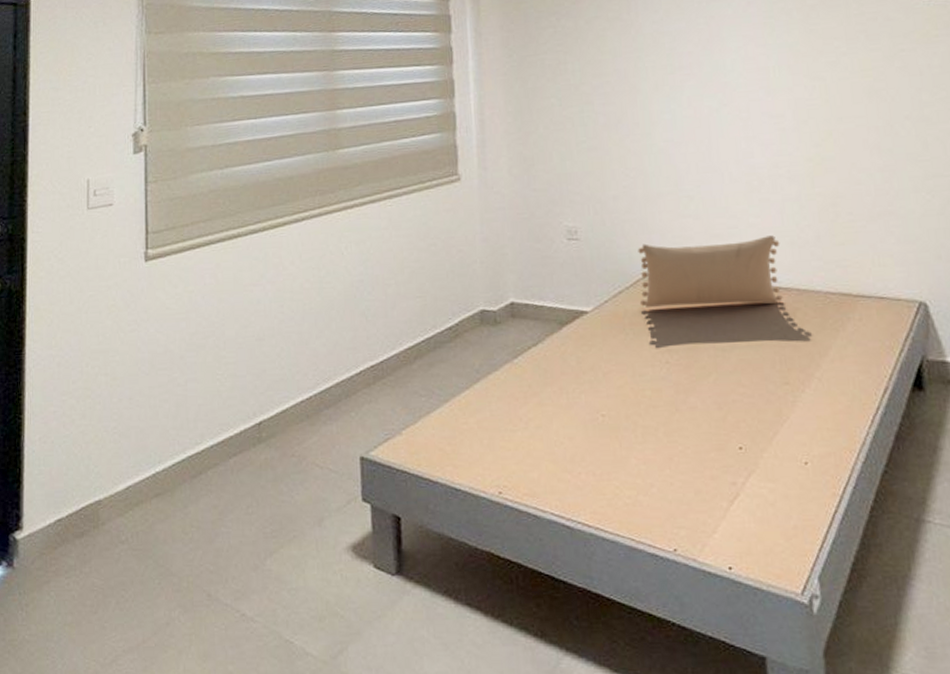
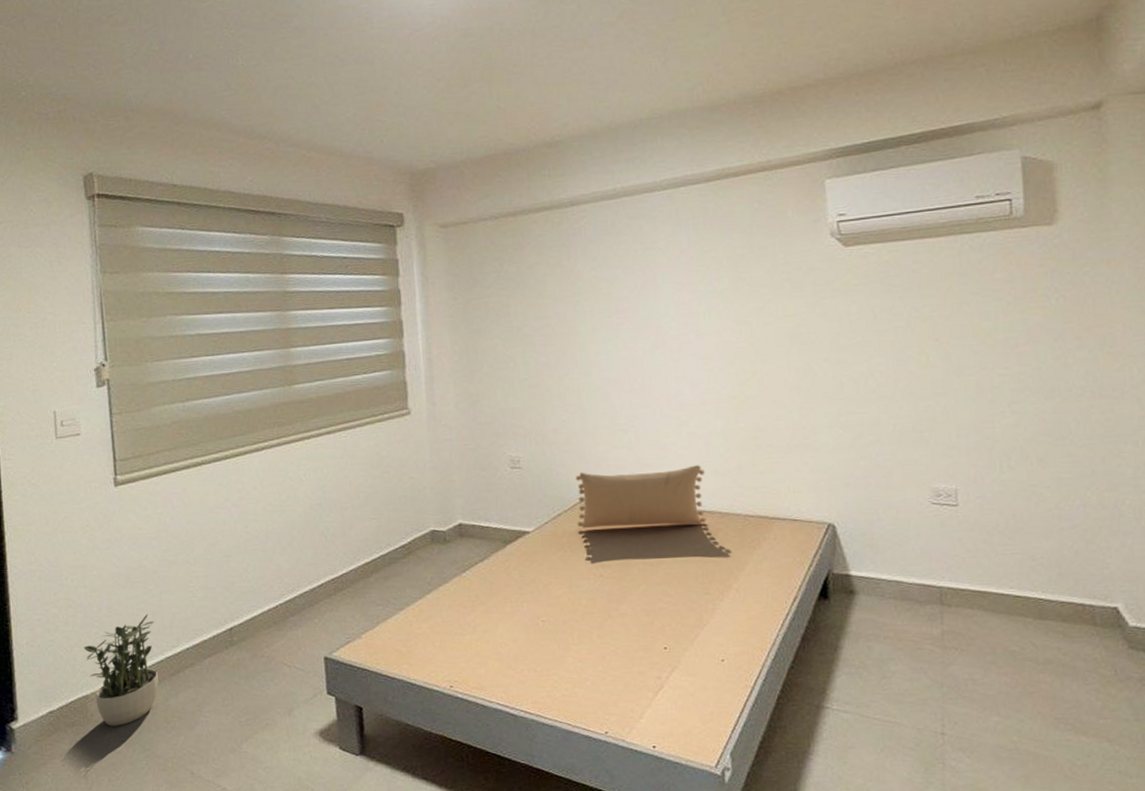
potted plant: none [100,406,178,538] -> present [84,614,159,726]

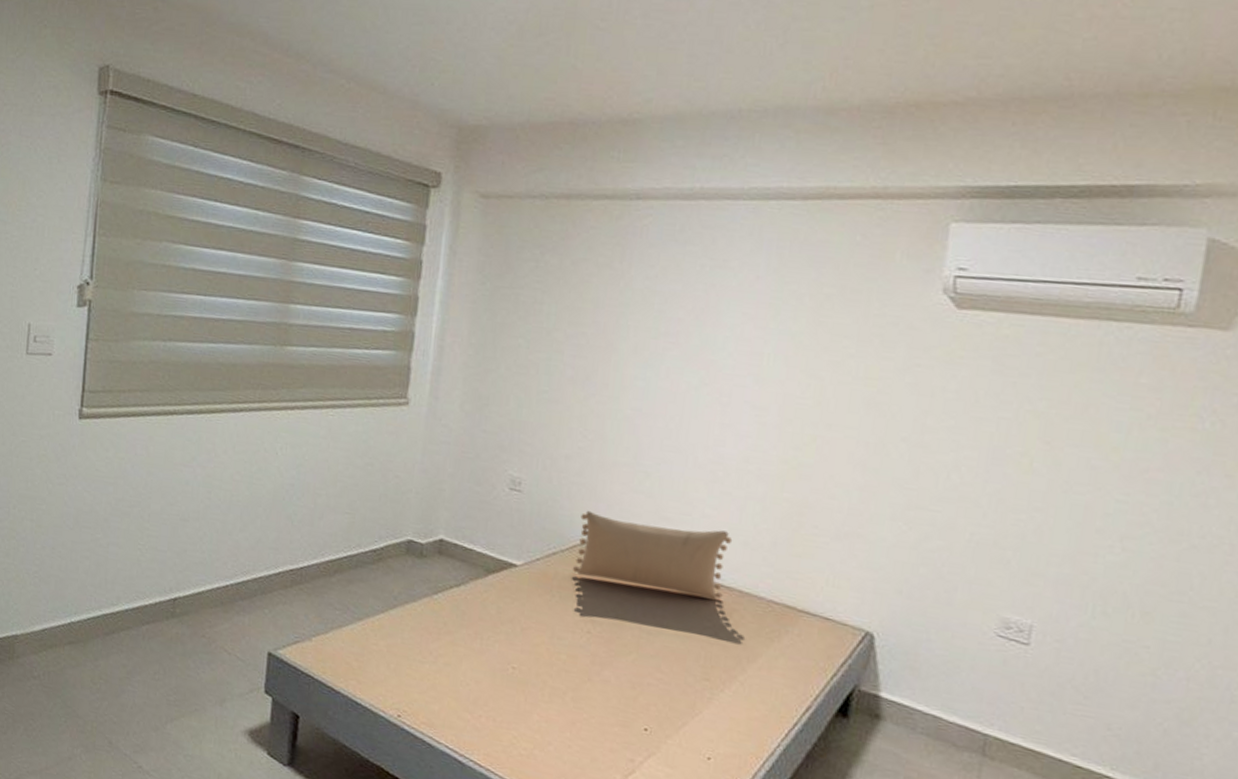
potted plant: present [84,614,159,726] -> none [20,563,97,675]

